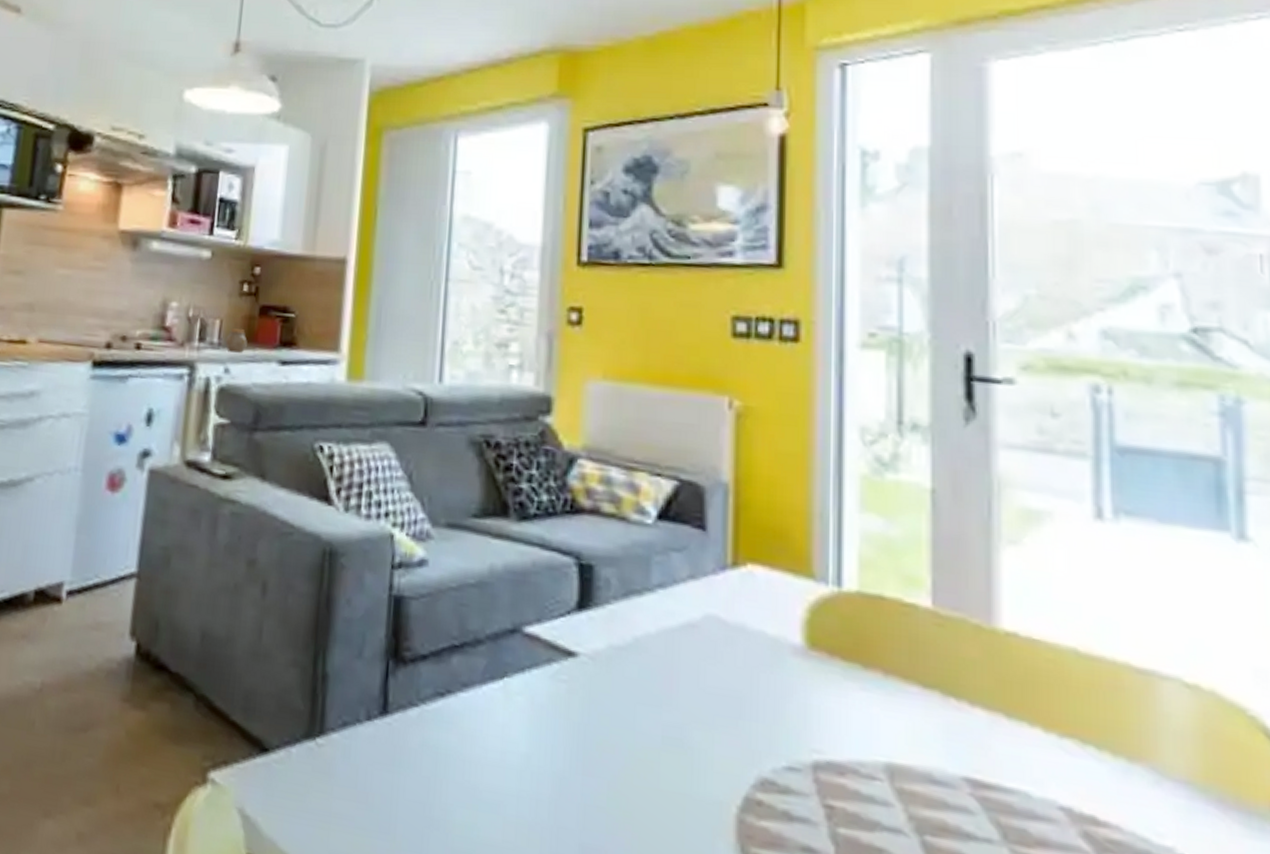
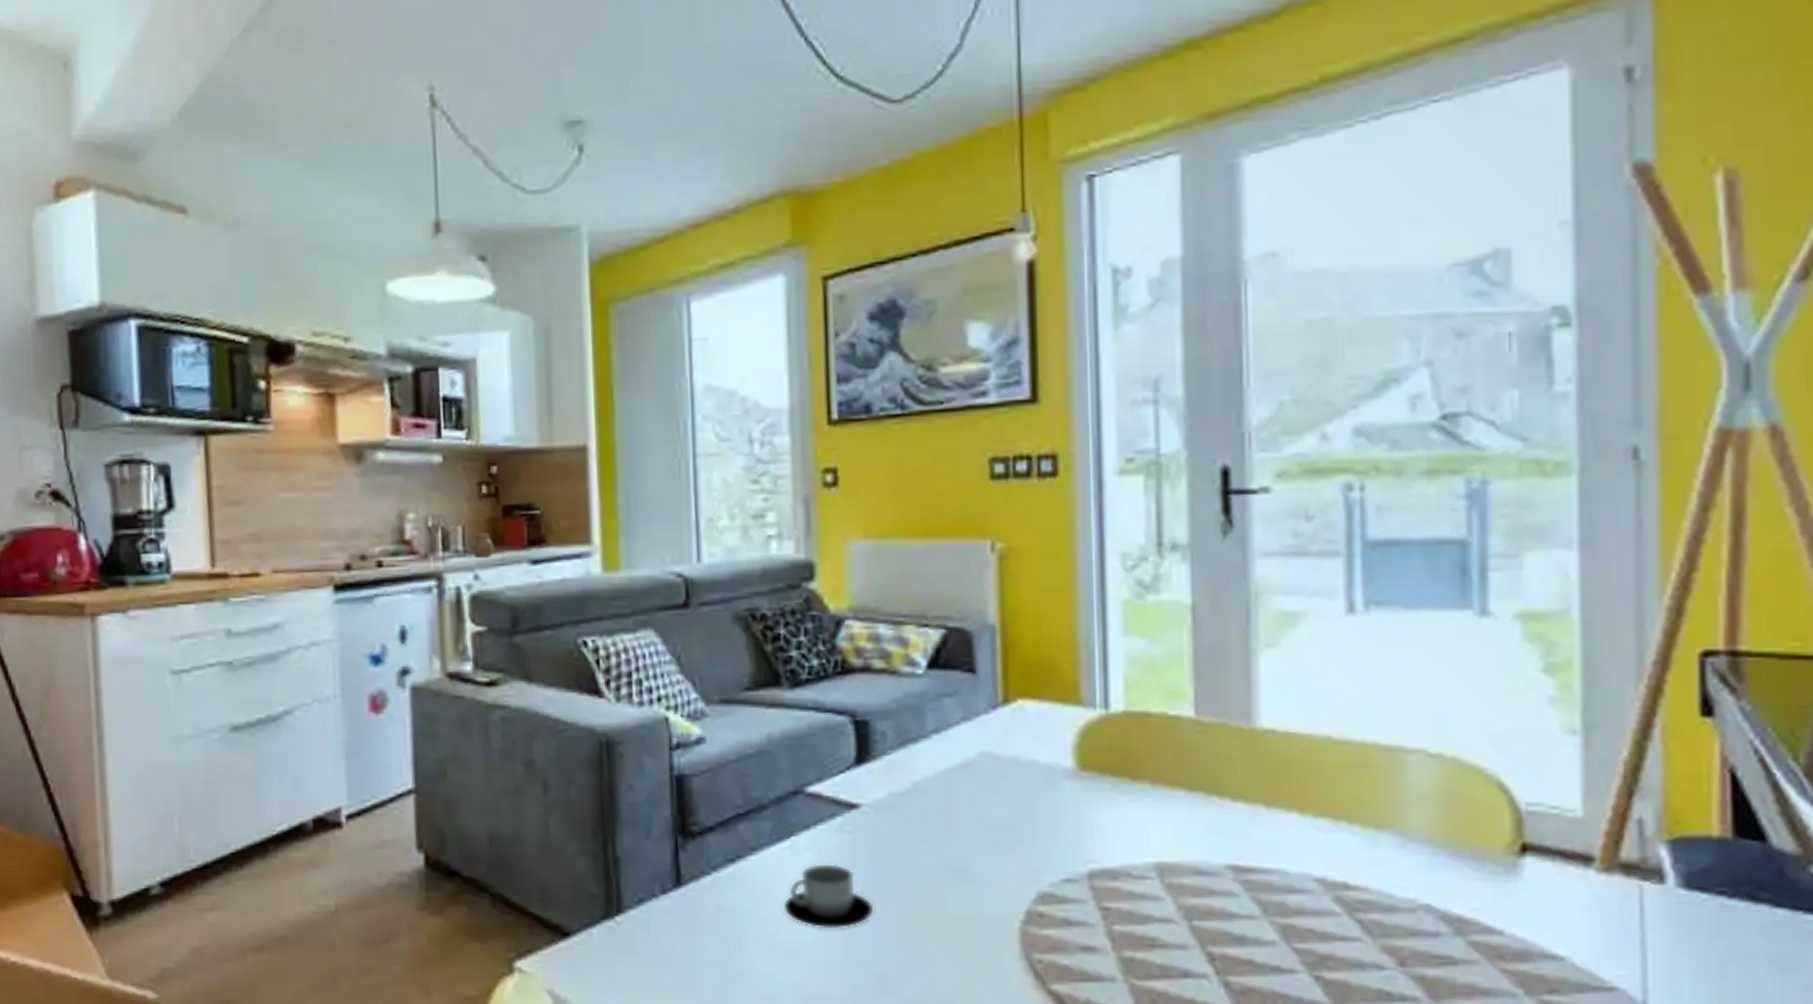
cup: none [489,710,584,787] -> present [783,864,874,927]

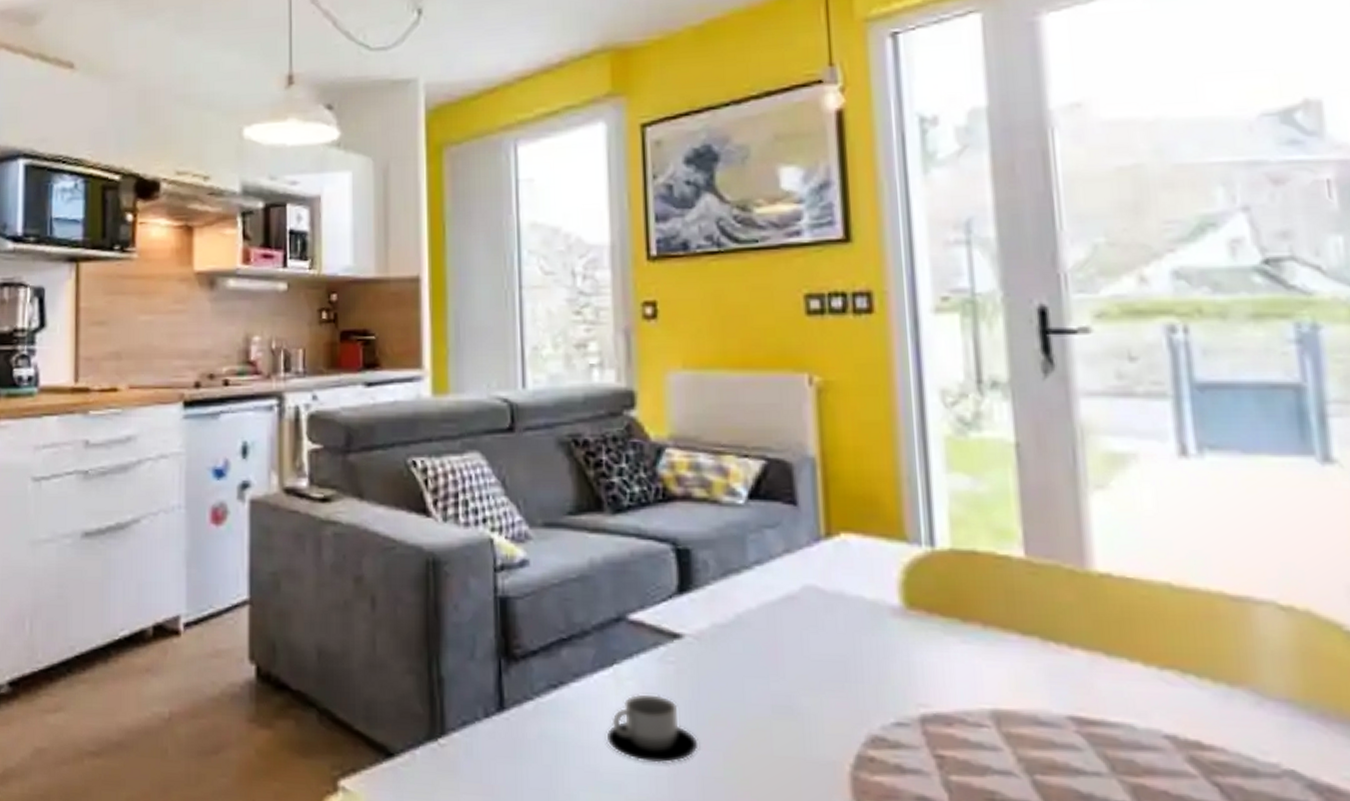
jar: present [471,533,494,559] -> none [311,356,332,380]

